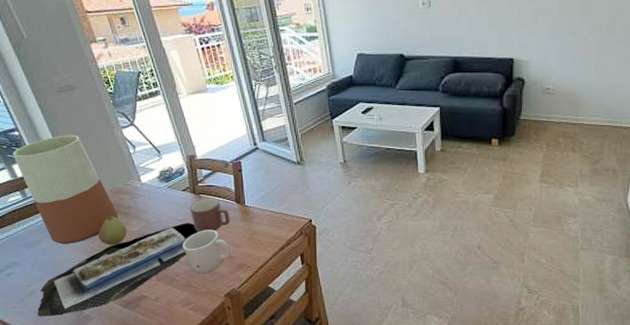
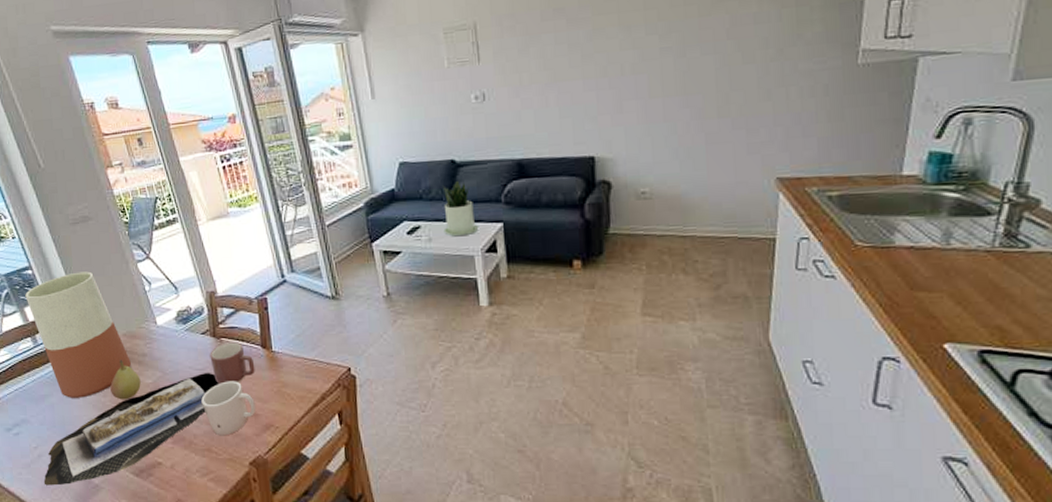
planter: none [392,72,421,117] -> present [442,181,479,237]

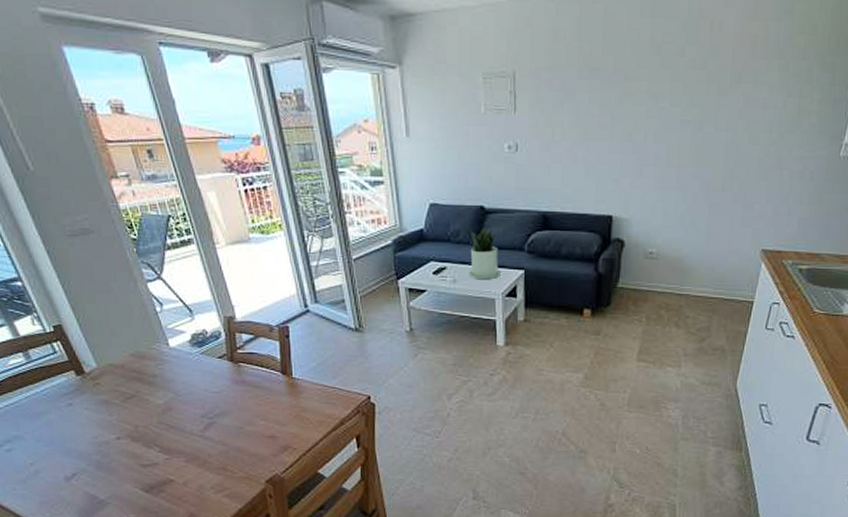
vase: present [25,271,131,398] -> none [14,287,140,416]
food platter: present [43,372,220,486] -> none [42,395,237,501]
fruit: present [110,360,141,400] -> none [117,380,151,419]
mug: present [201,381,257,436] -> none [217,404,275,456]
mug: present [210,342,255,384] -> none [226,367,274,407]

